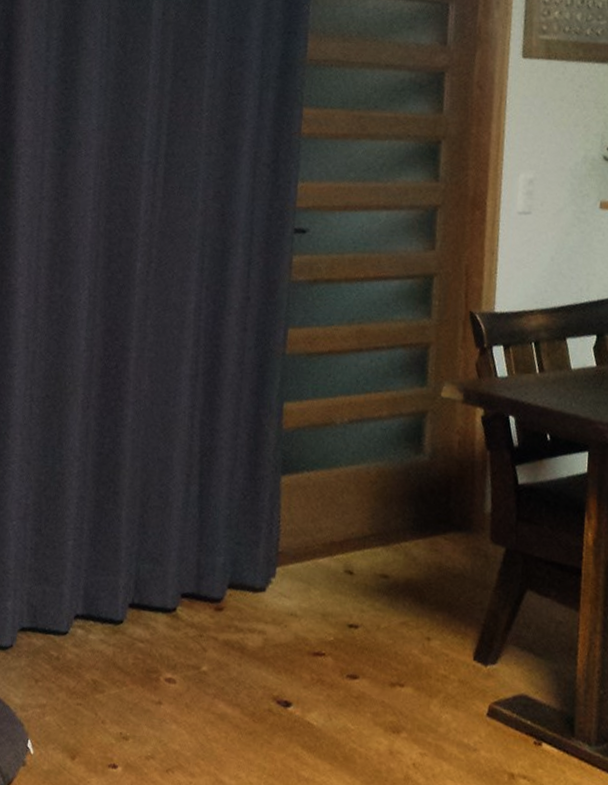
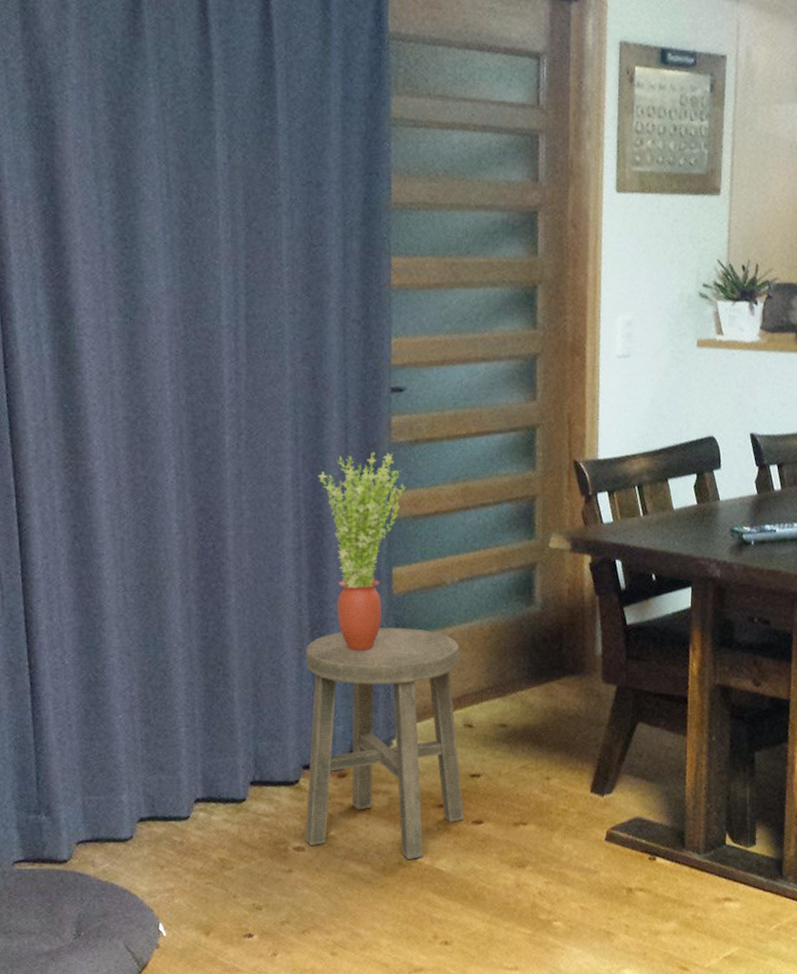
stool: none [177,461,345,708] -> present [305,628,465,859]
potted plant: none [219,288,302,483] -> present [318,452,406,650]

